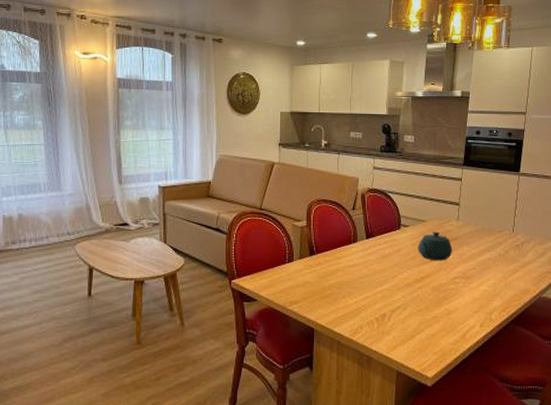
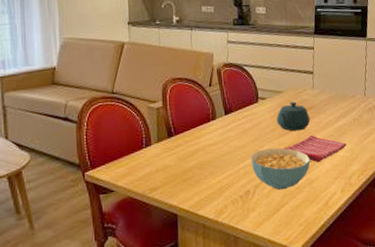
cereal bowl: none [389,275,450,318] -> present [250,147,311,190]
dish towel: none [423,266,489,295] -> present [283,135,347,163]

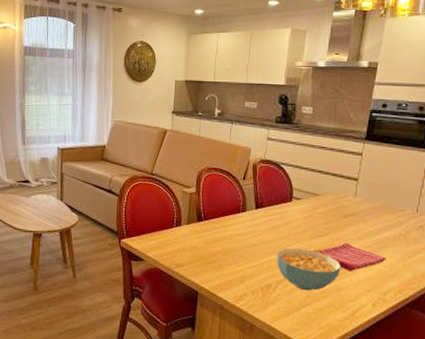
teapot: present [276,101,310,131] -> none [309,206,348,237]

